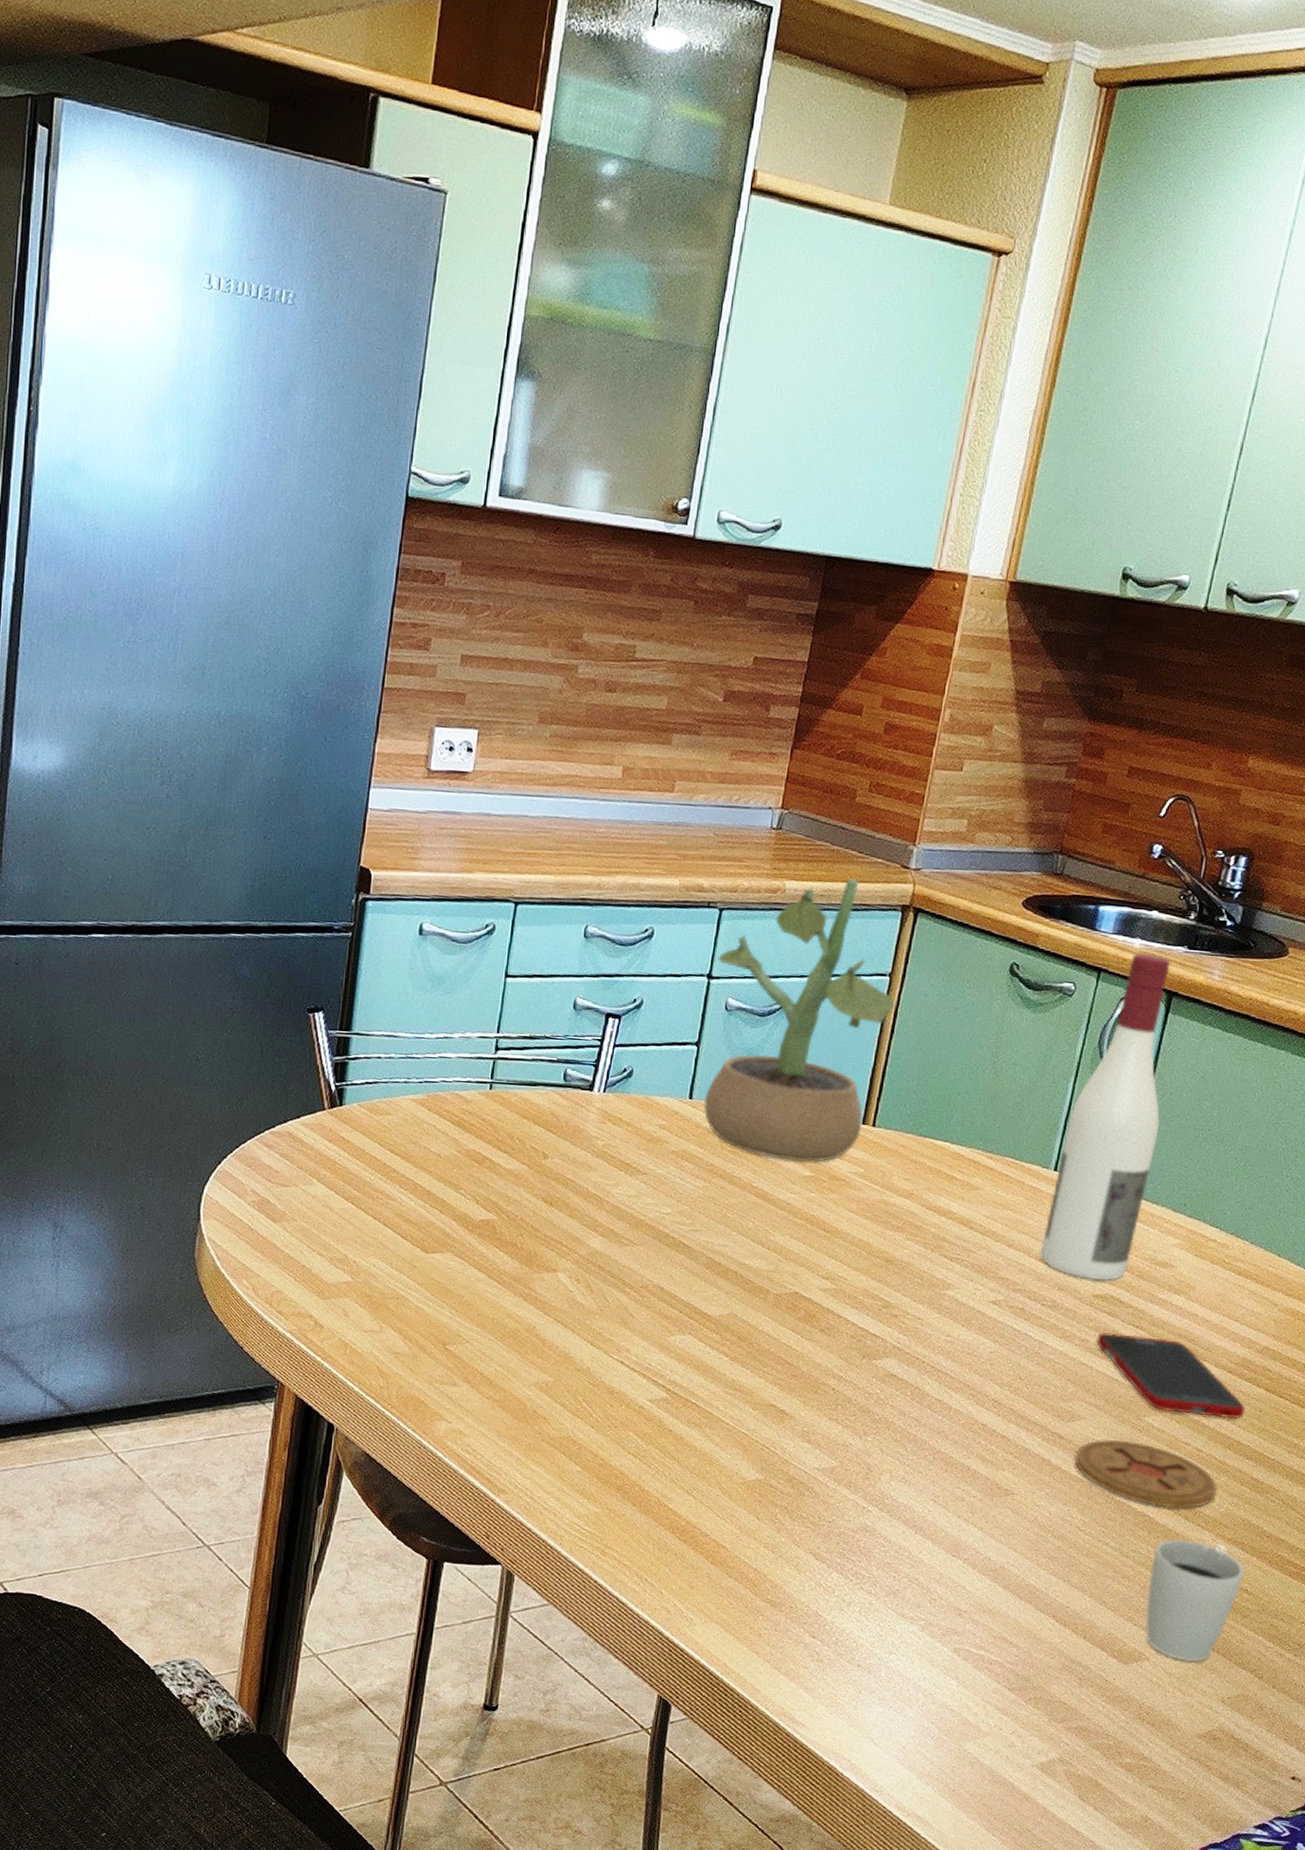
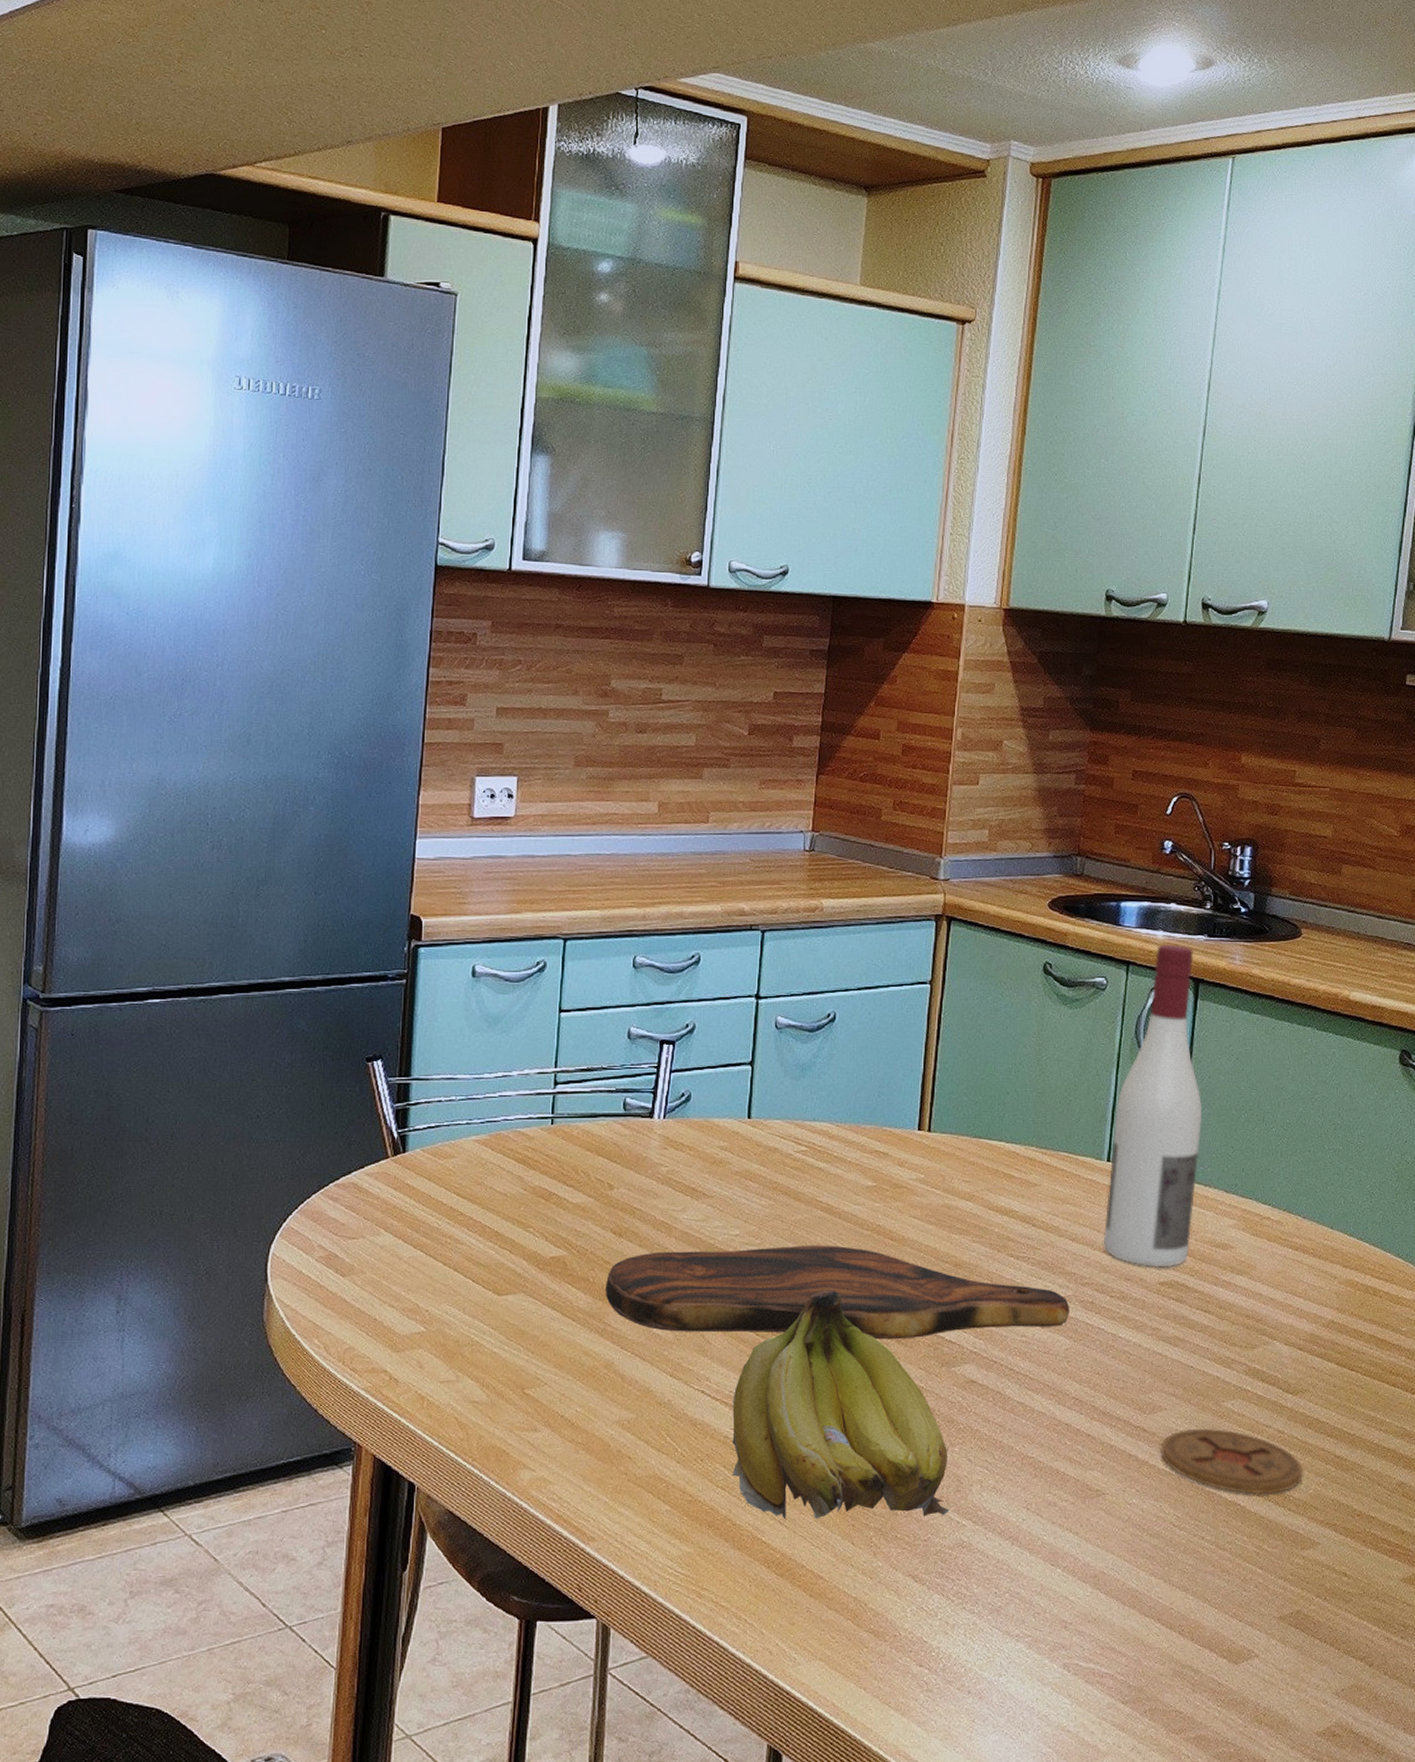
cutting board: none [532,1223,999,1330] -> present [605,1245,1069,1340]
fruit: none [644,1274,860,1501] -> present [732,1290,949,1519]
potted plant: present [703,878,895,1163] -> none [763,893,938,1173]
cell phone: present [1096,1332,1245,1418] -> none [1168,1319,1319,1396]
cup: present [1146,1532,1245,1662] -> none [1249,1516,1341,1655]

